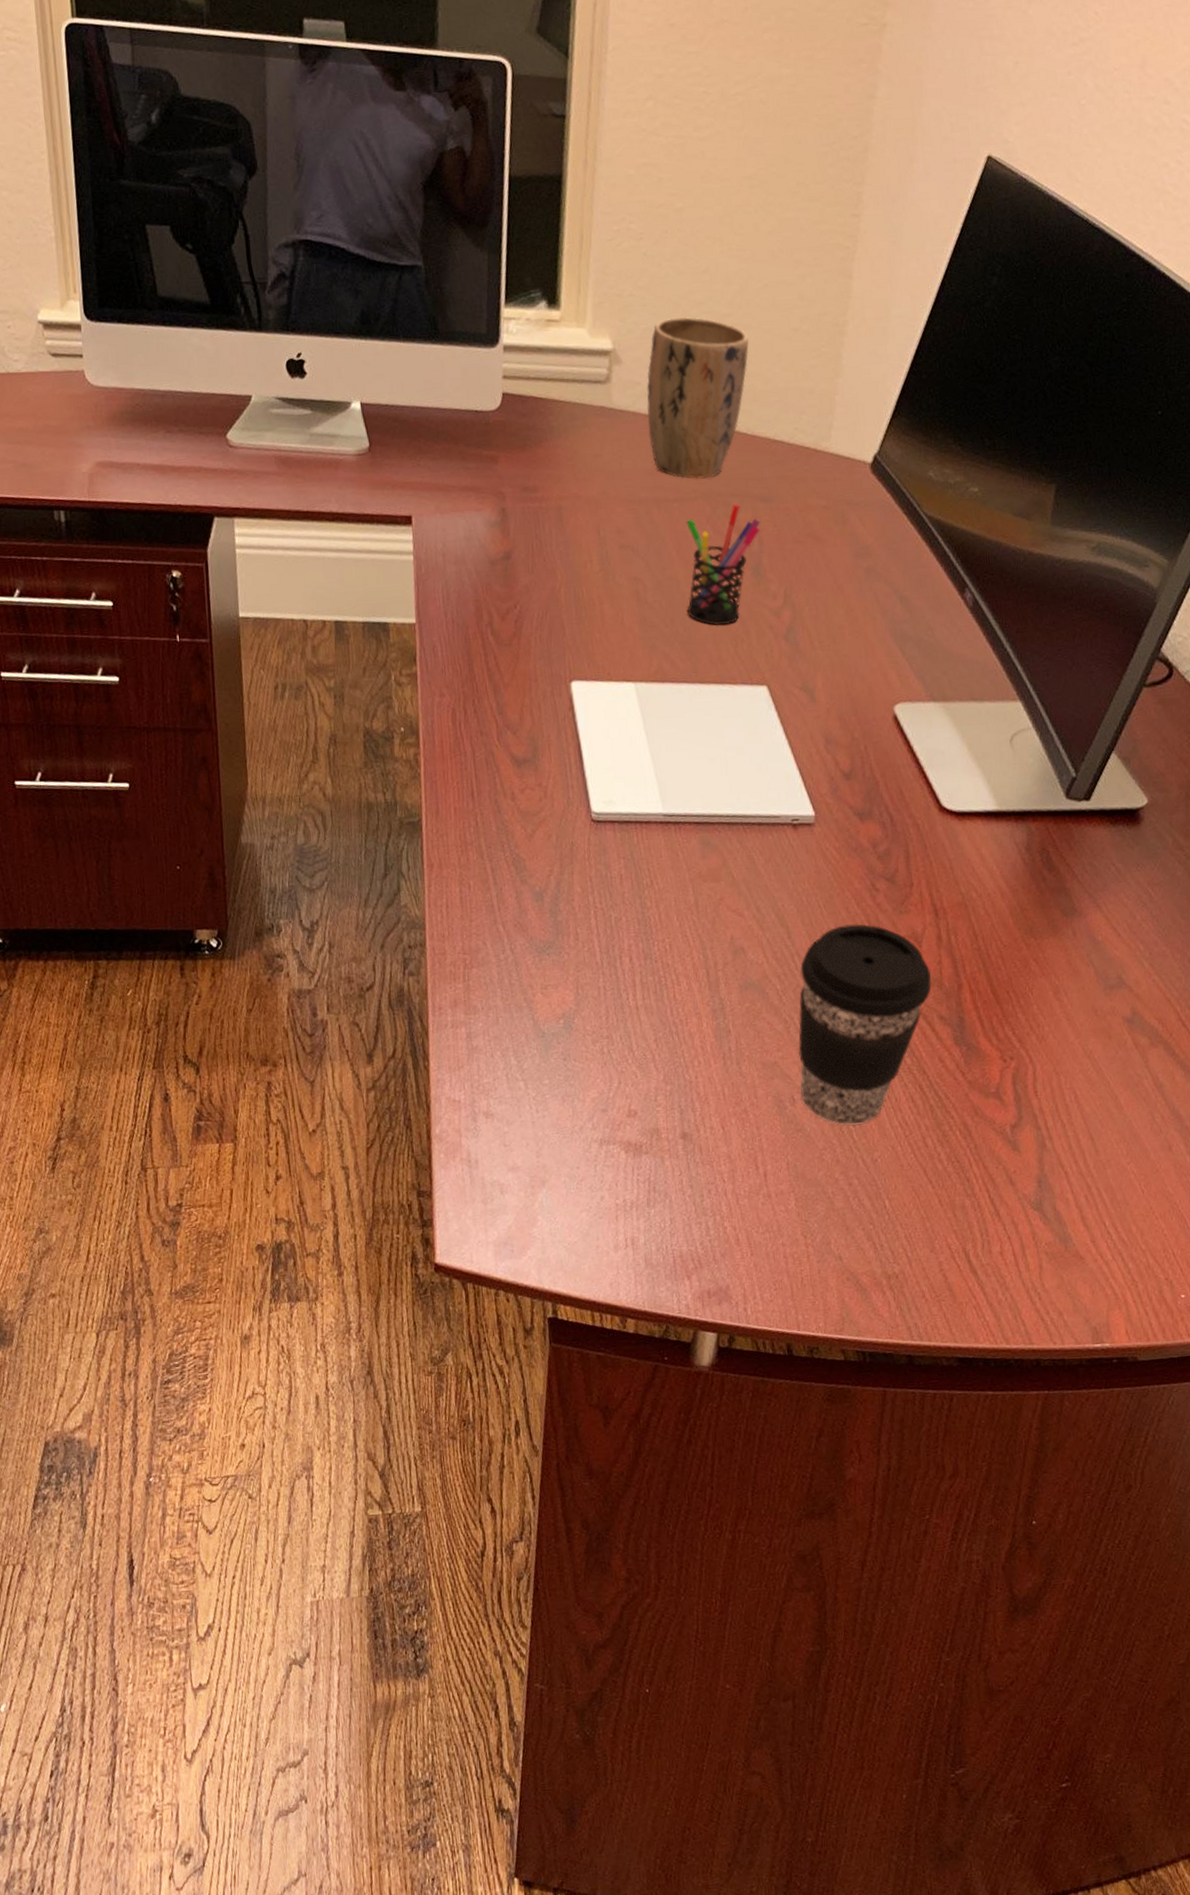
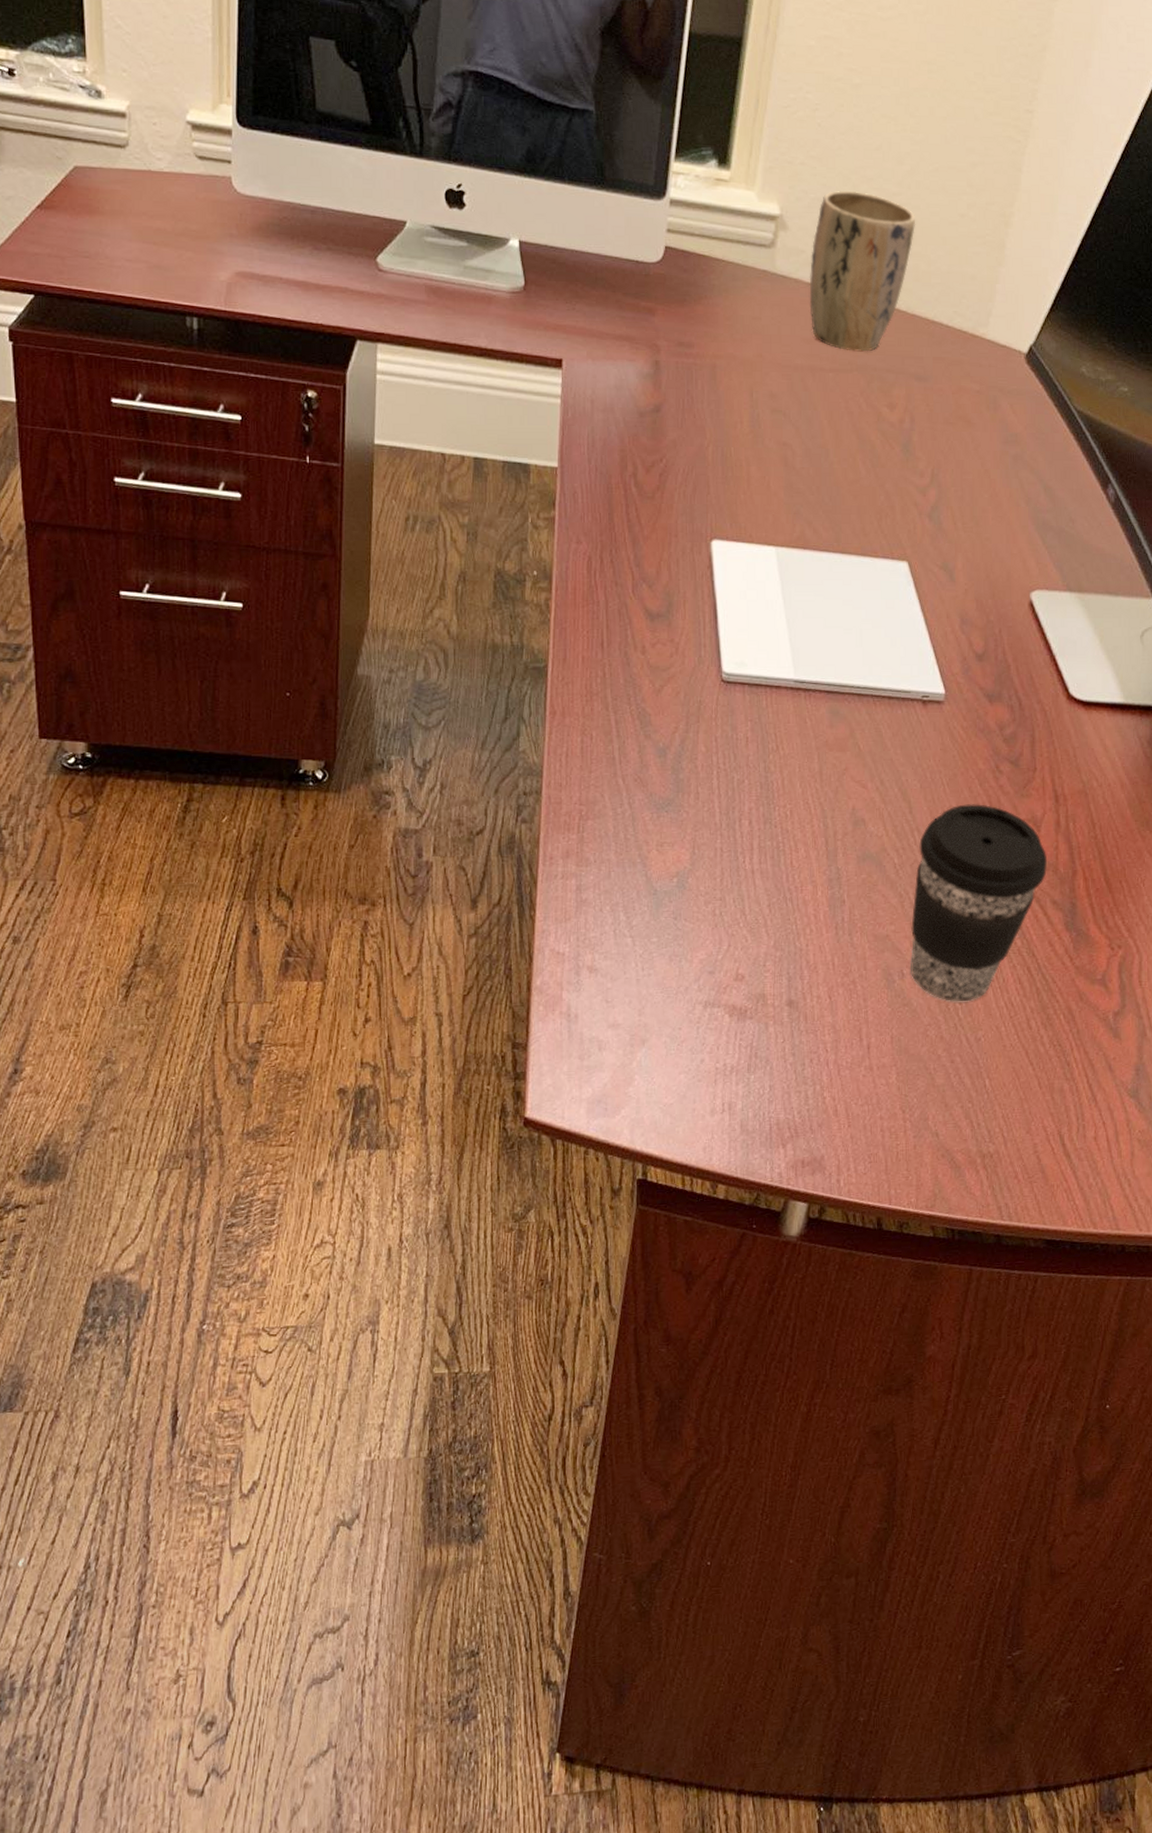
pen holder: present [685,504,761,626] -> none [834,380,914,498]

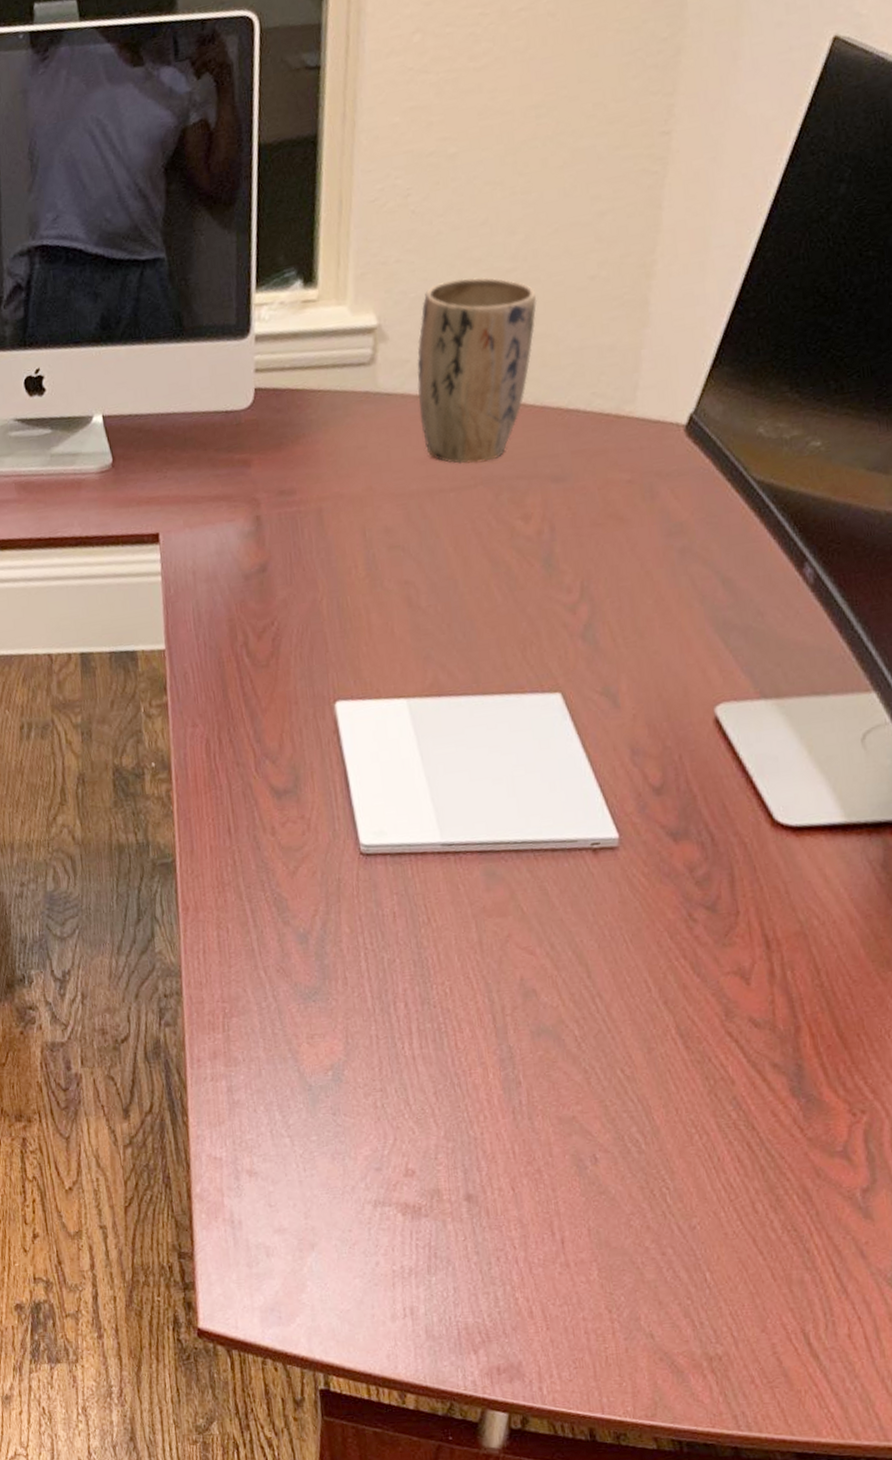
coffee cup: present [909,803,1047,1002] -> none [600,959,762,1187]

